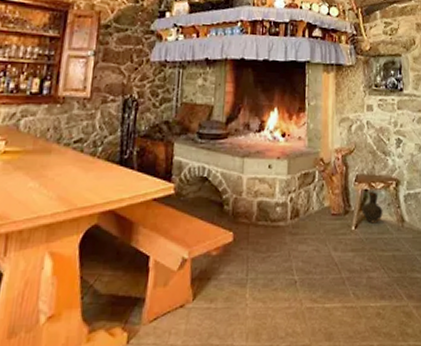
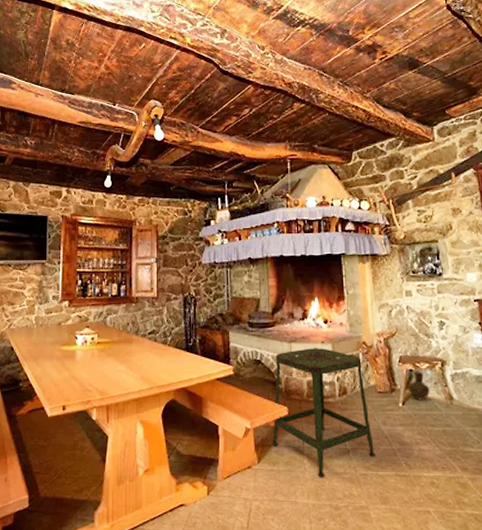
stool: none [210,164,324,314] -> present [271,348,376,477]

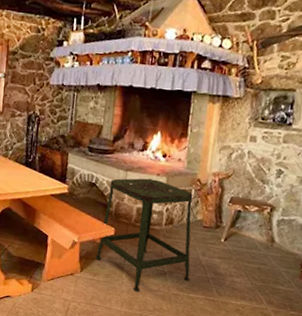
ceramic jug: present [408,371,430,401] -> none [232,212,254,240]

